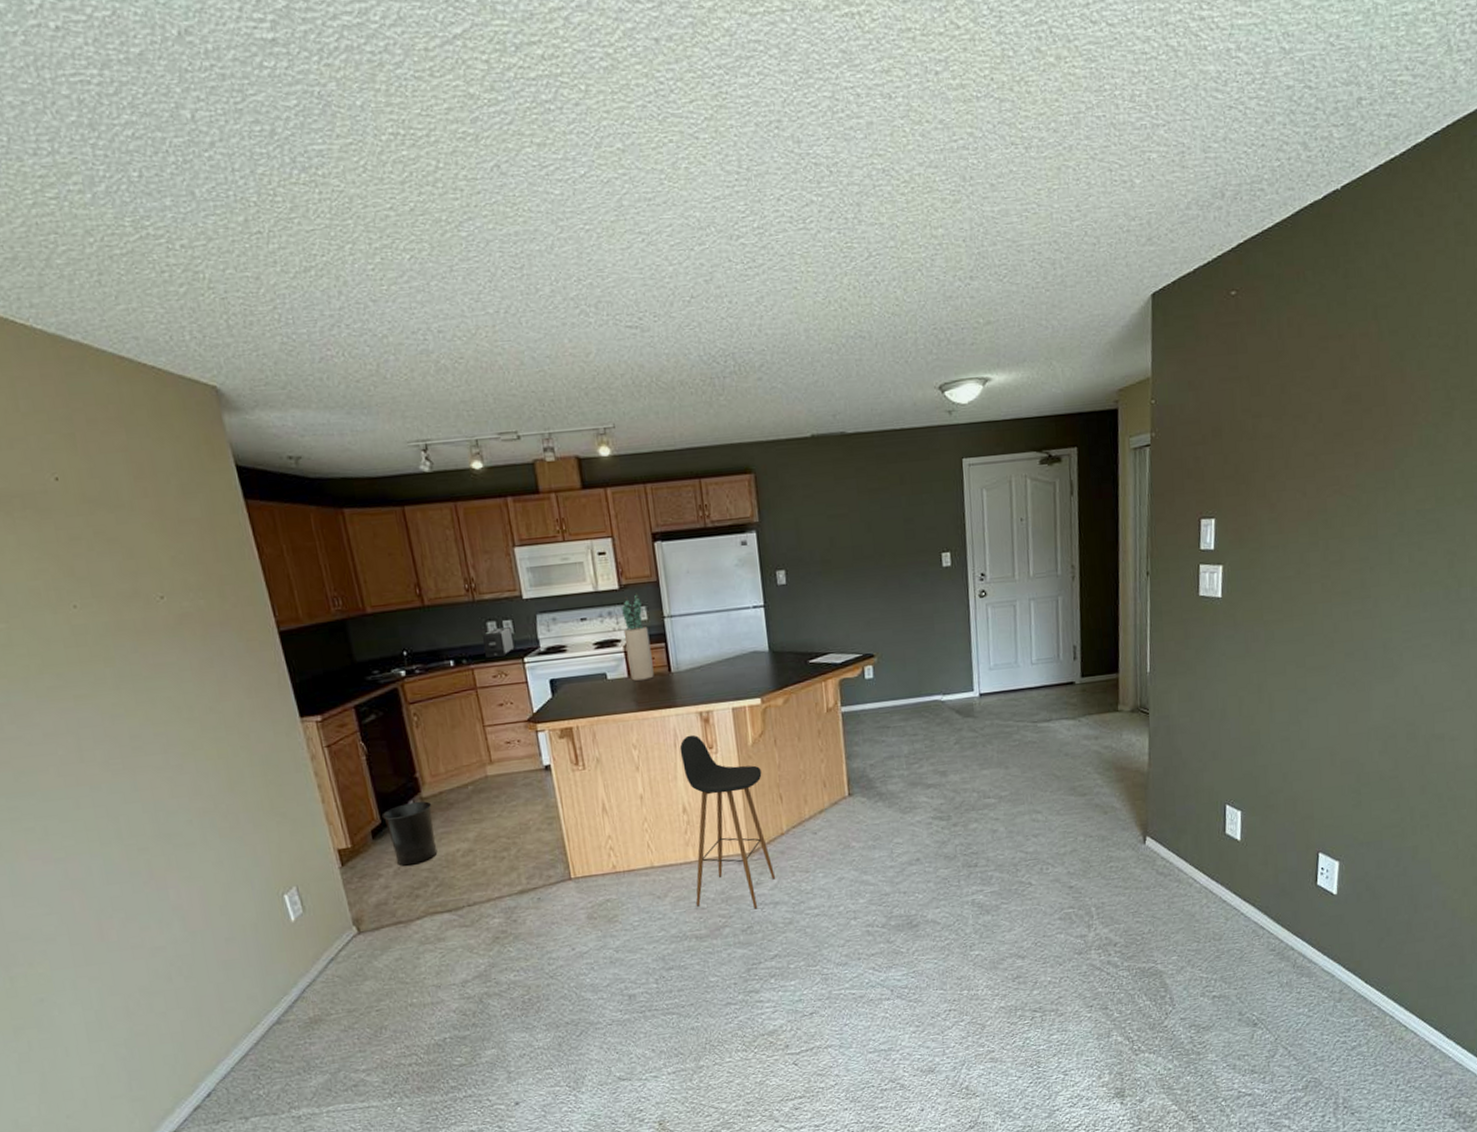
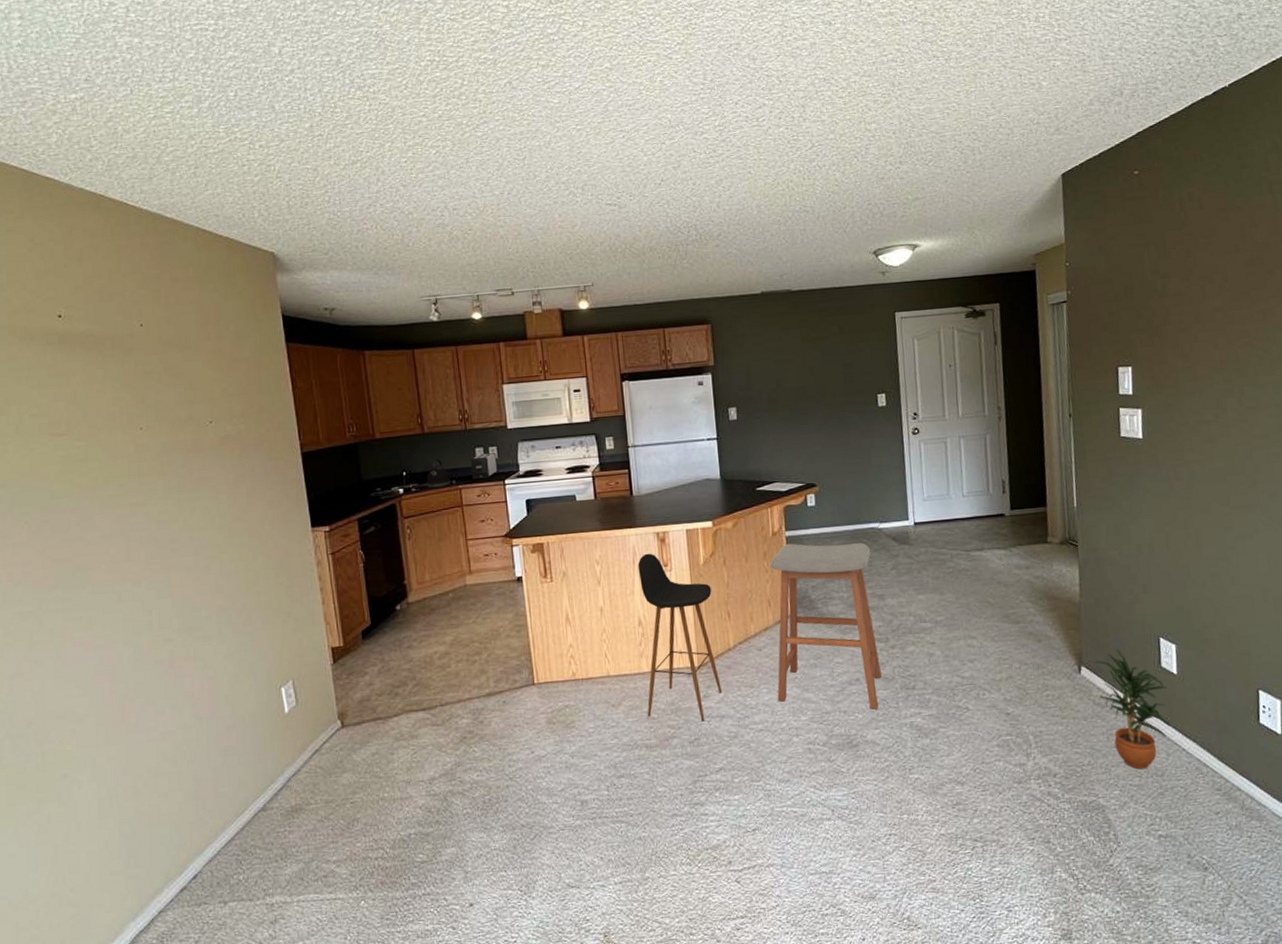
waste bin: present [382,801,438,867] -> none [372,606,418,667]
kettle: none [432,635,461,670] -> present [426,459,451,489]
vase: present [622,593,654,682] -> none [592,425,618,504]
stool: none [824,717,943,889] -> present [770,543,882,709]
potted plant: none [1160,818,1232,935] -> present [1095,649,1172,770]

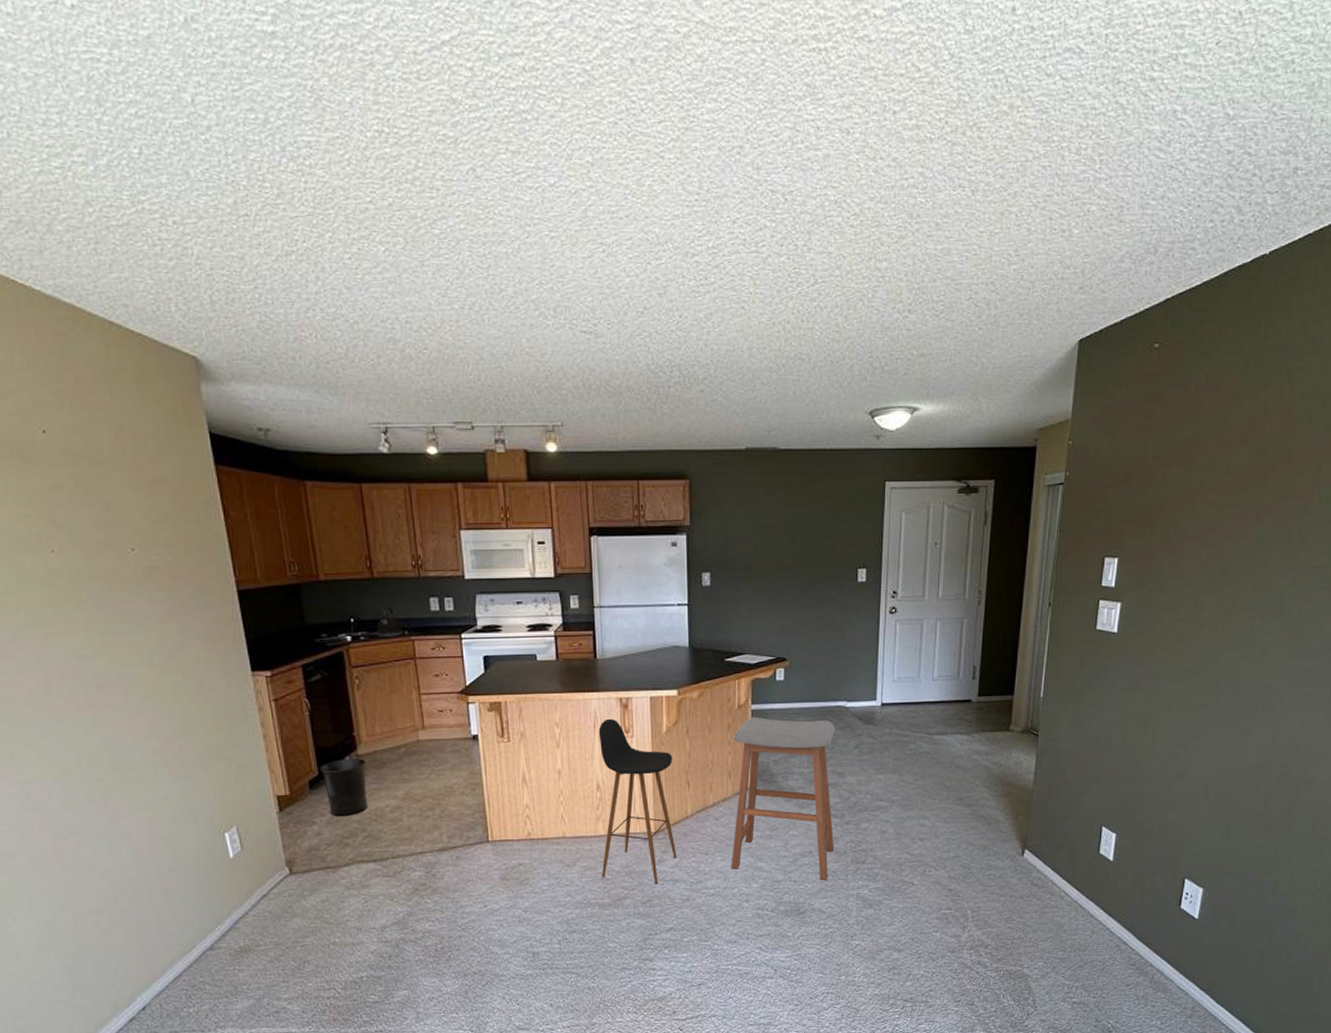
waste bin: none [372,606,418,667] -> present [320,759,368,817]
toaster: present [470,453,499,480] -> none [424,604,455,632]
potted plant: present [1095,649,1172,770] -> none [1037,835,1101,945]

